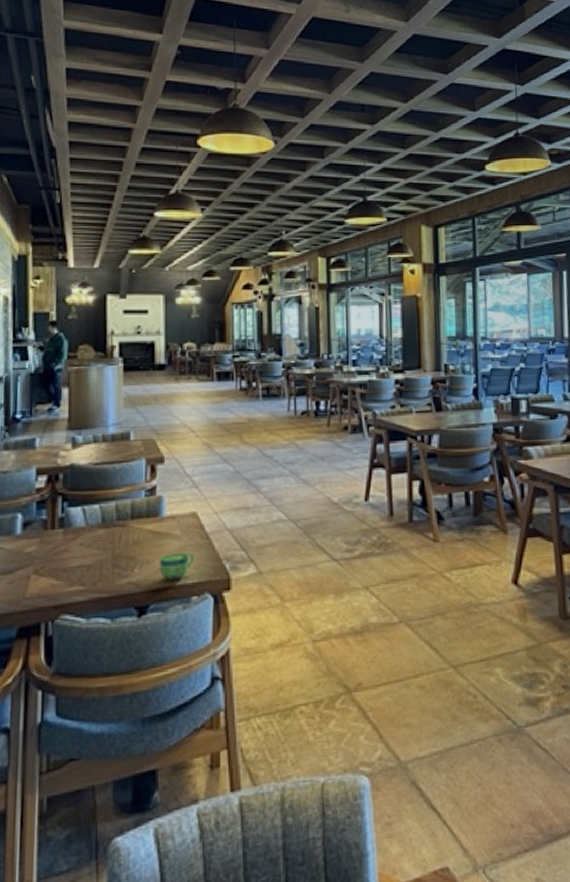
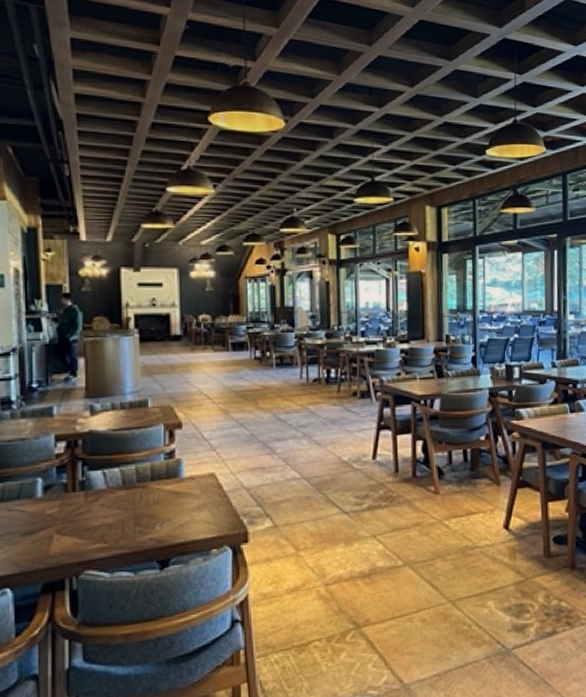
cup: present [159,551,195,581] -> none [179,509,214,536]

